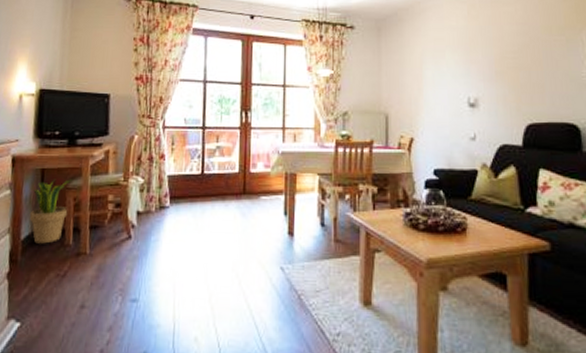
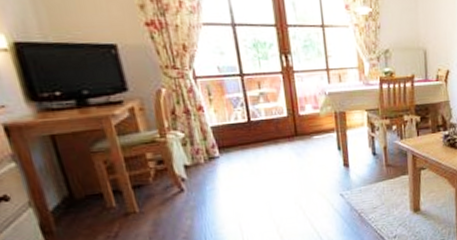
potted plant: present [29,179,73,244] -> none [47,142,101,212]

